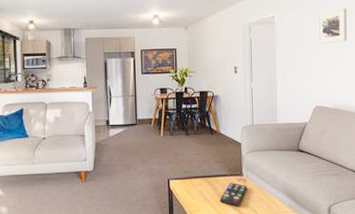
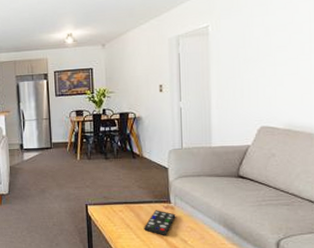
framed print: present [317,8,347,45] -> none [263,10,303,56]

